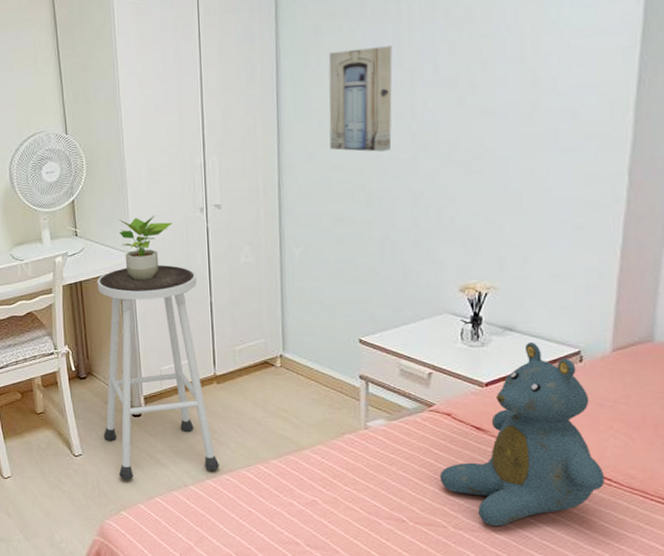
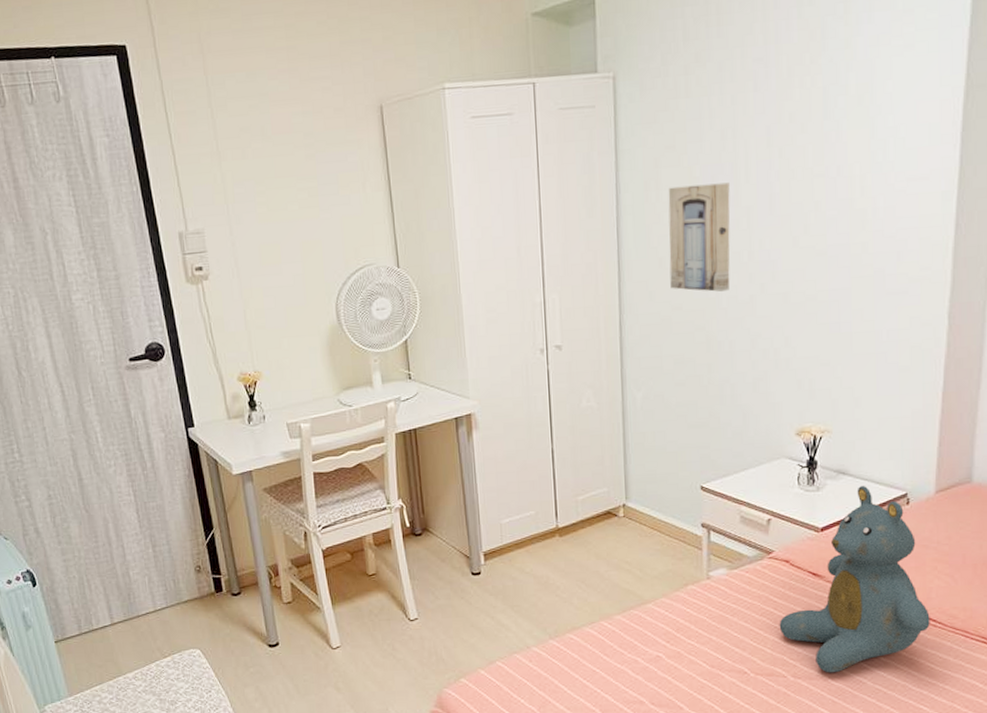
stool: present [96,264,219,480] -> none [432,409,562,644]
potted plant: present [119,216,173,280] -> none [455,357,512,427]

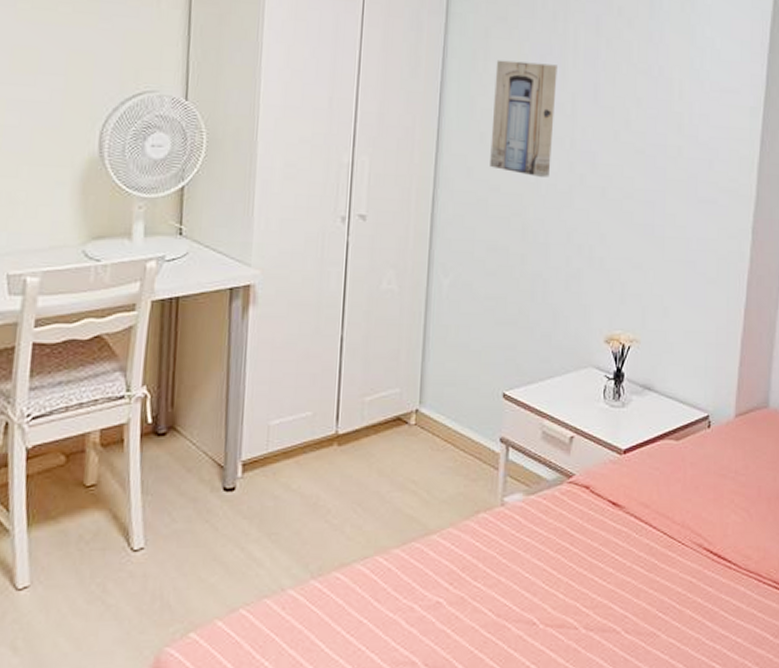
teddy bear: present [779,485,930,673] -> none [574,403,726,624]

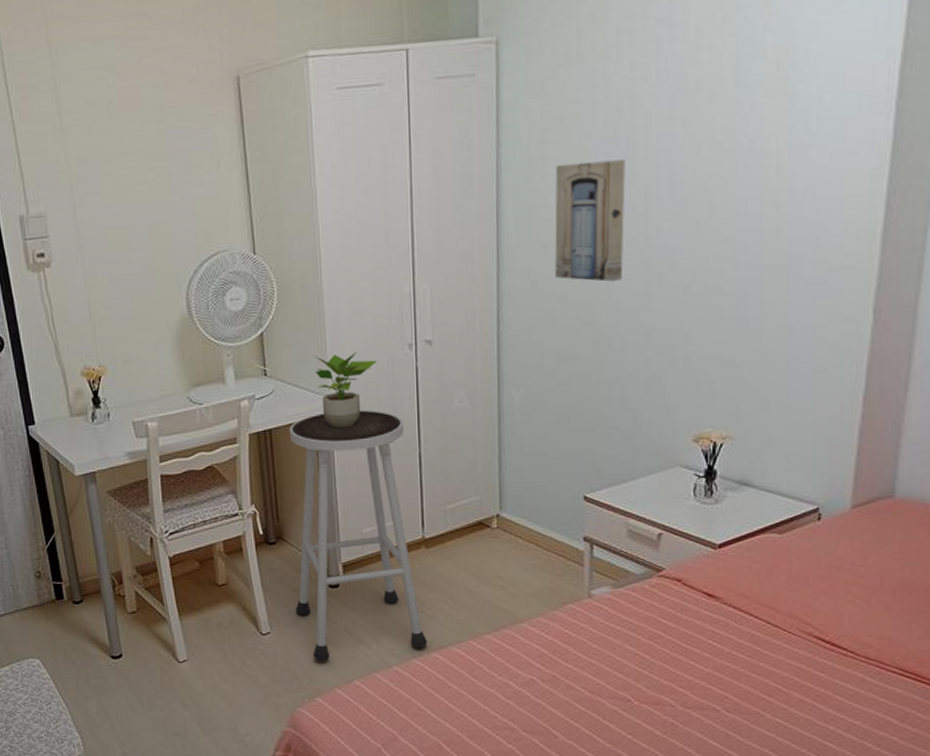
stool: none [178,283,329,585] -> present [289,410,427,661]
potted plant: none [238,219,307,302] -> present [315,352,377,428]

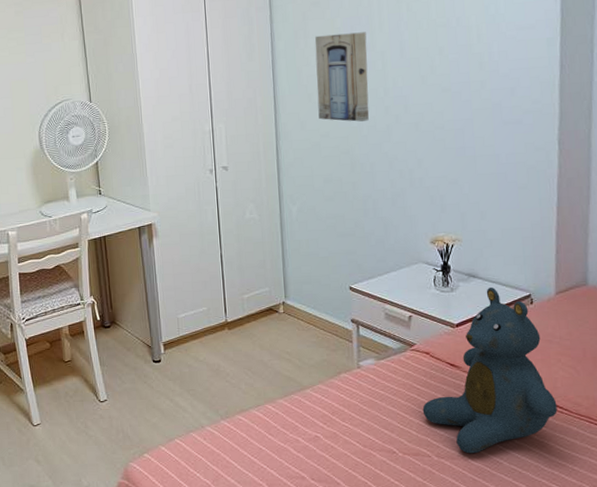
stool: present [289,410,427,661] -> none [119,220,232,423]
potted plant: present [315,352,377,428] -> none [138,176,186,235]
teddy bear: none [668,498,840,704] -> present [422,287,558,454]

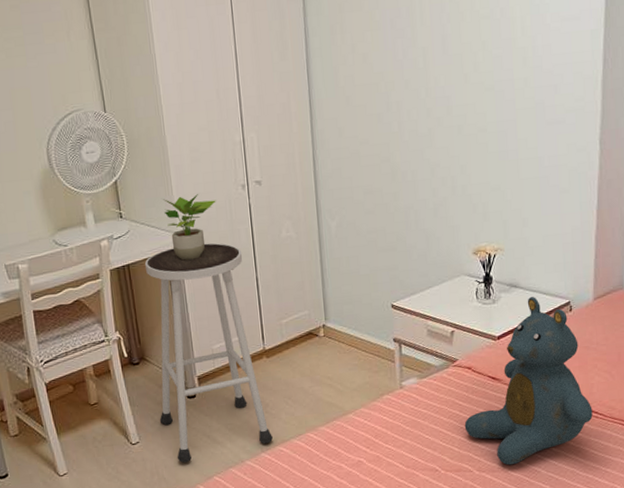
stool: none [119,220,232,423] -> present [144,243,273,463]
potted plant: none [138,176,186,235] -> present [163,194,216,260]
wall art: present [315,32,369,122] -> none [352,25,411,127]

